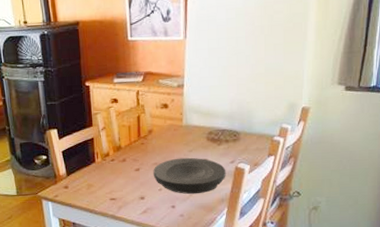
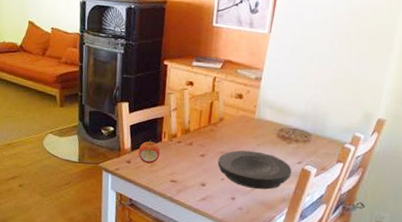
fruit: none [74,162,96,186] -> present [138,139,160,164]

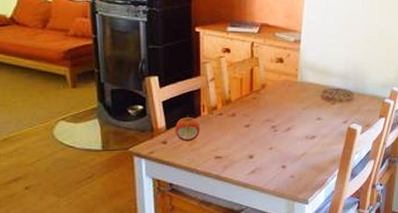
plate: present [217,150,292,190] -> none [264,115,339,154]

